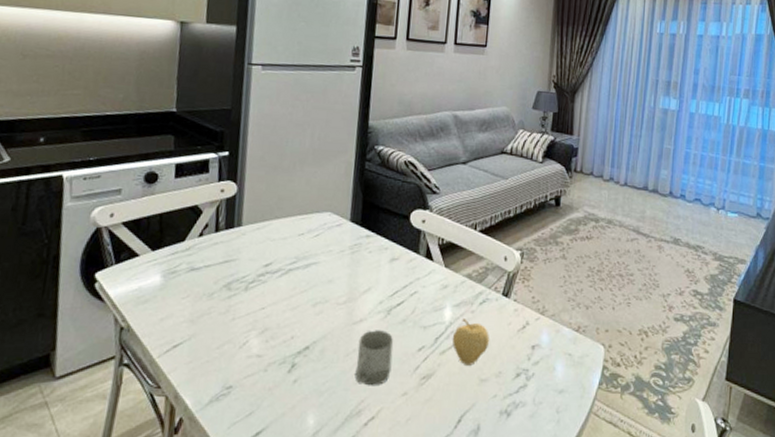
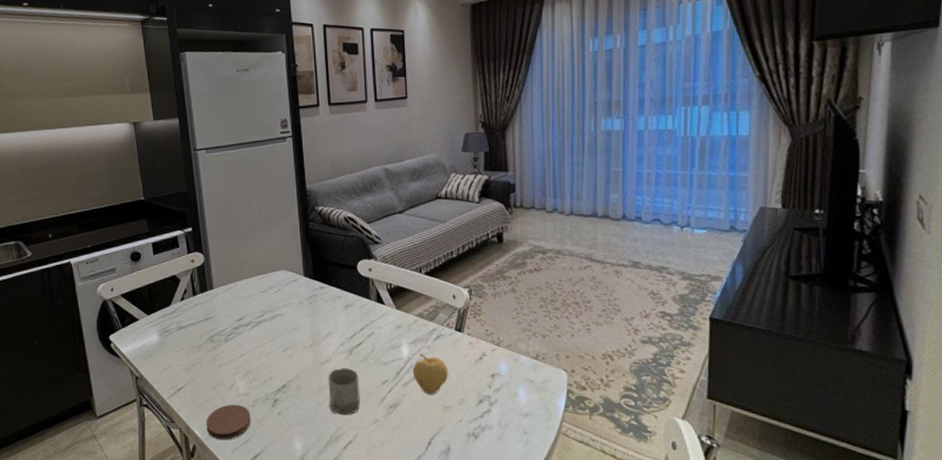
coaster: none [200,367,260,413] -> present [206,404,251,440]

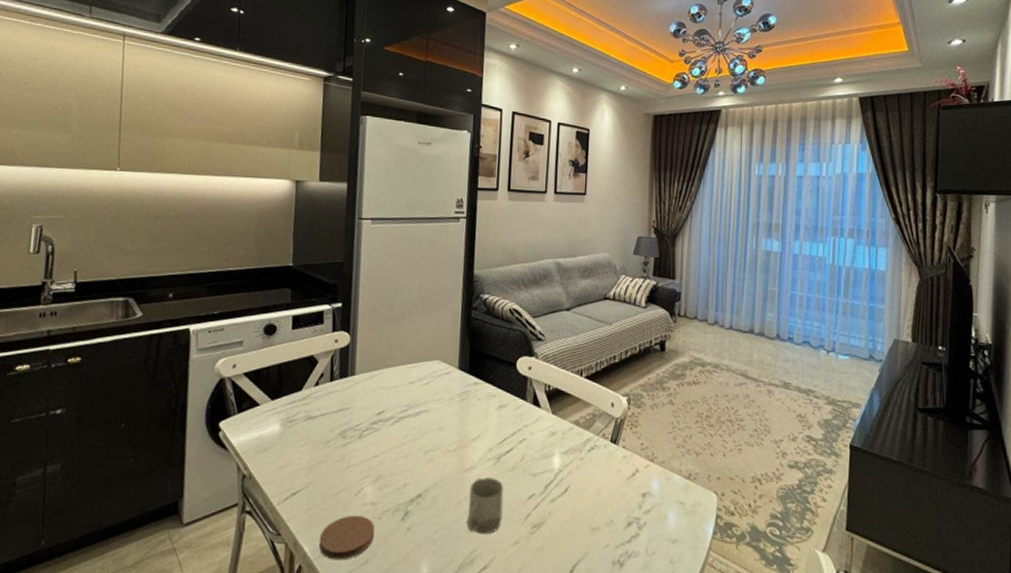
fruit: present [412,354,449,395] -> none [561,466,600,514]

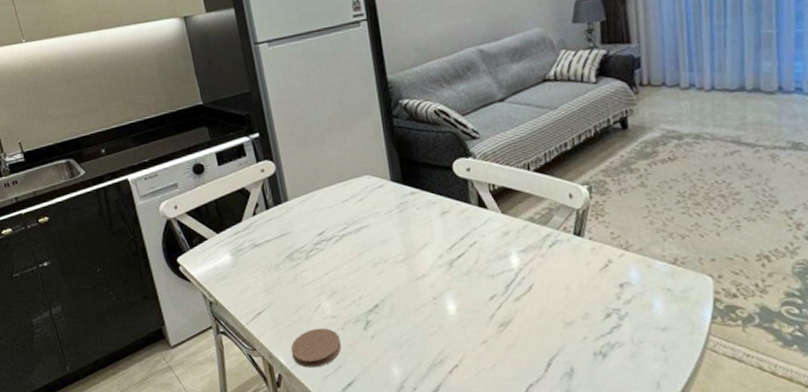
cup: present [466,477,504,535] -> none [426,283,466,337]

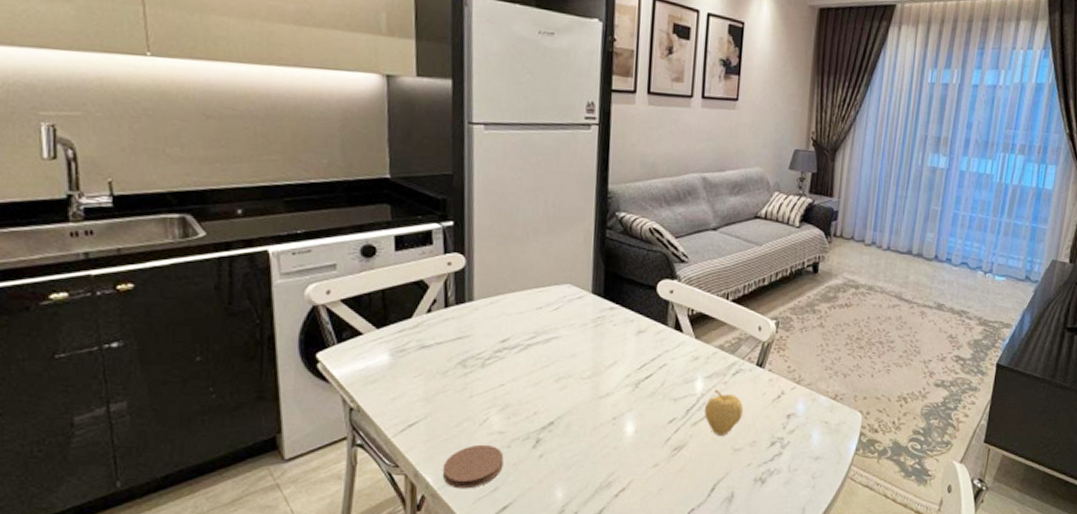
fruit: none [524,263,569,310] -> present [704,390,744,436]

